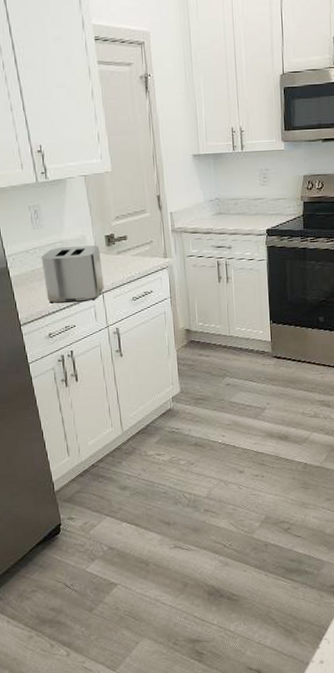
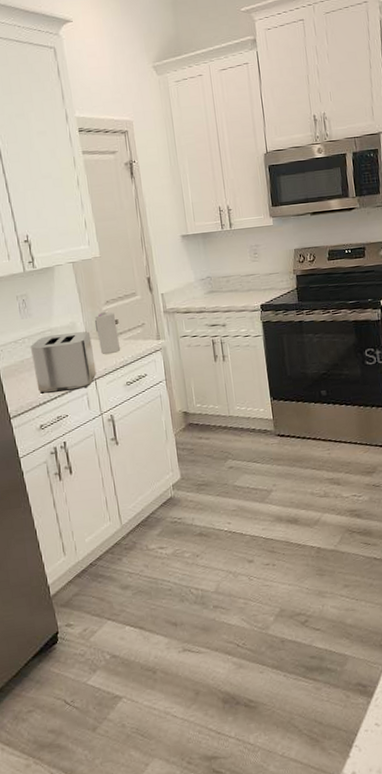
paper towel holder: none [104,226,128,270] -> present [95,311,120,355]

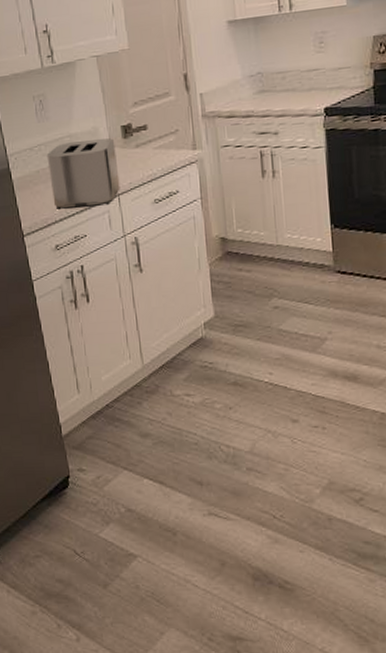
paper towel holder: present [95,311,120,355] -> none [120,114,148,167]

